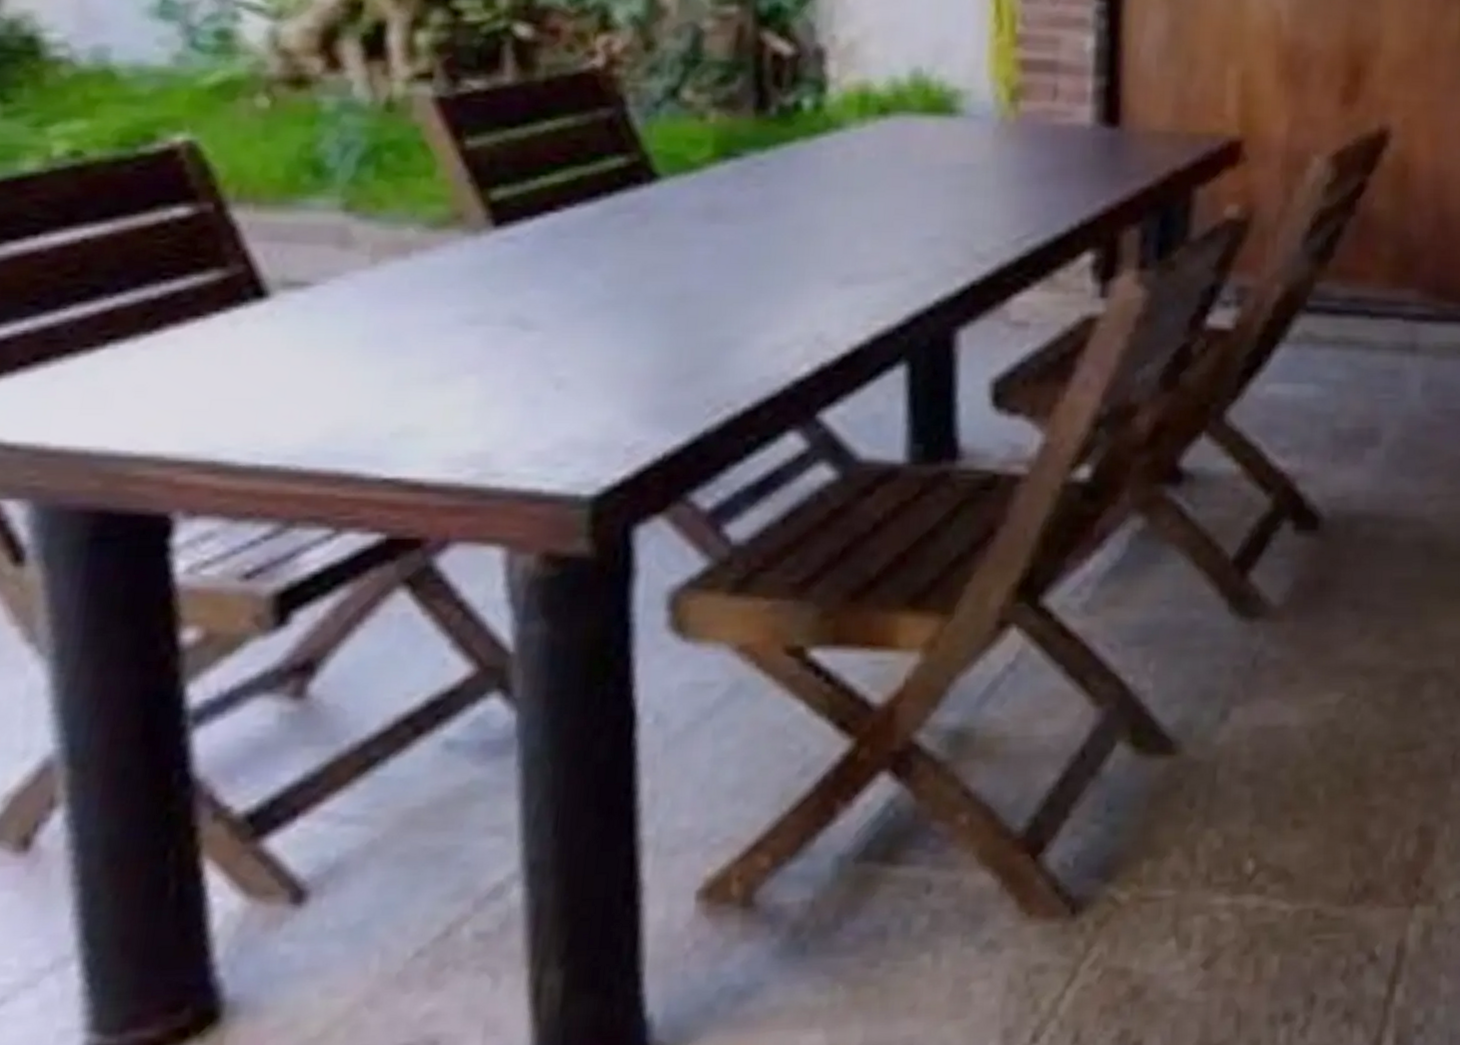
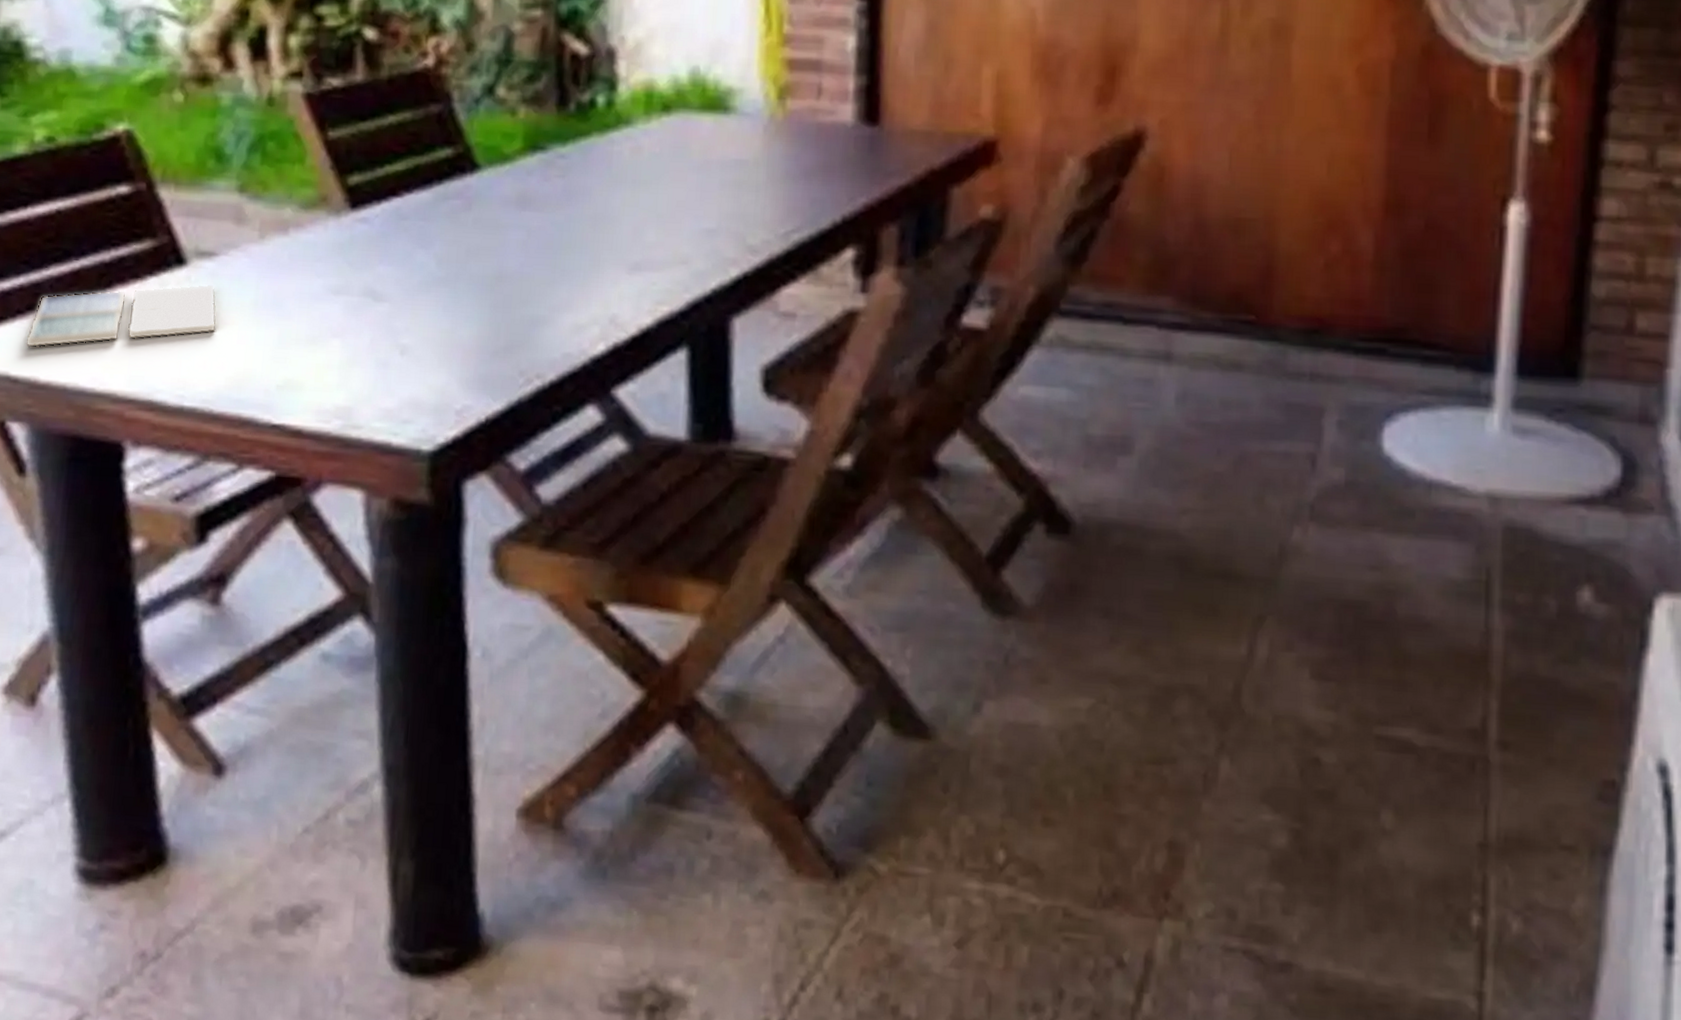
drink coaster: none [29,318,310,407] -> present [25,283,217,348]

